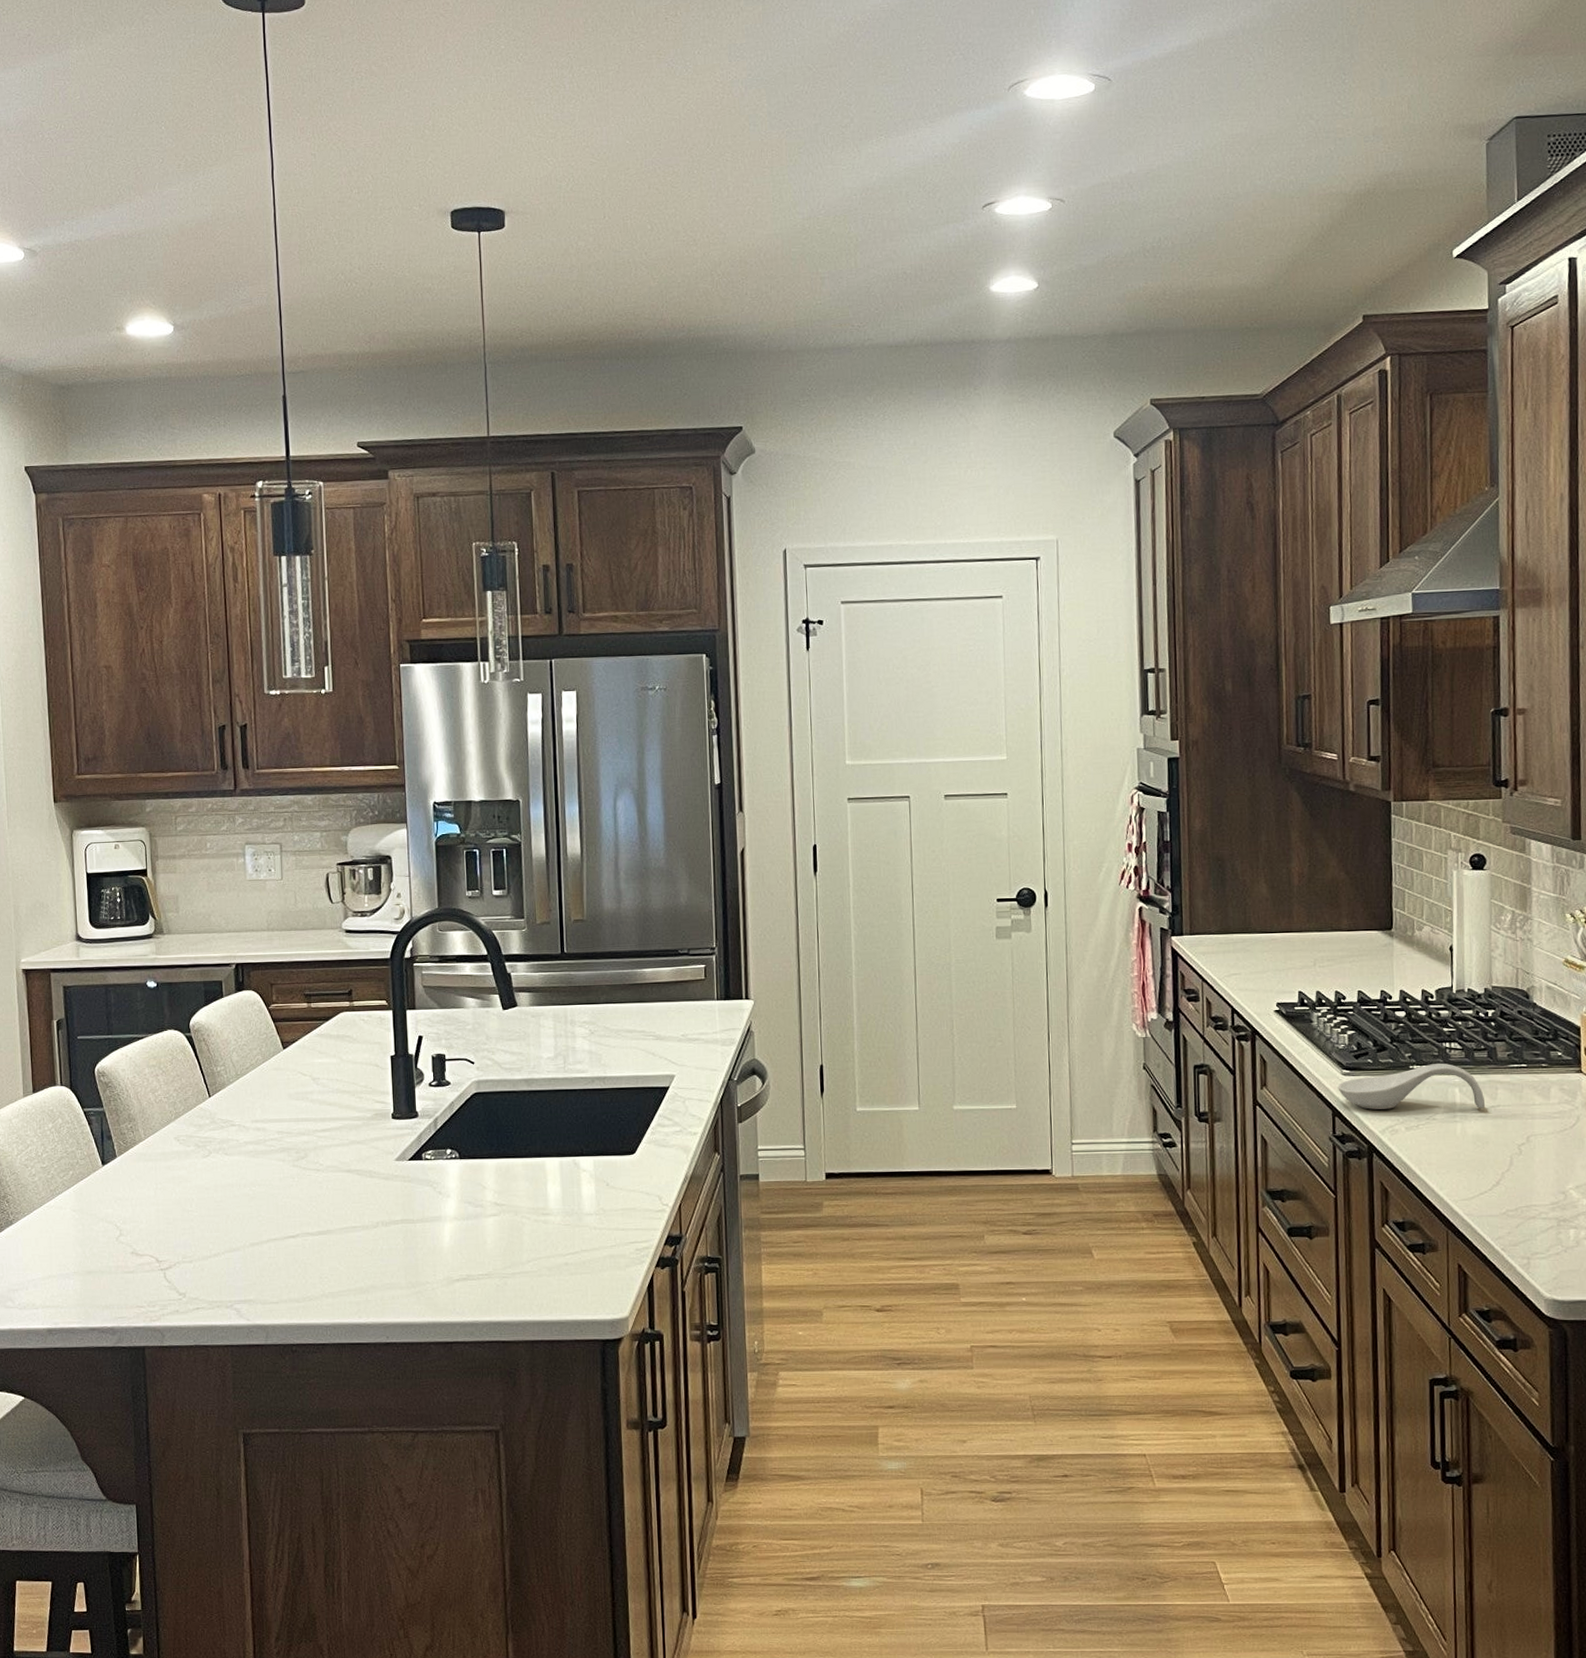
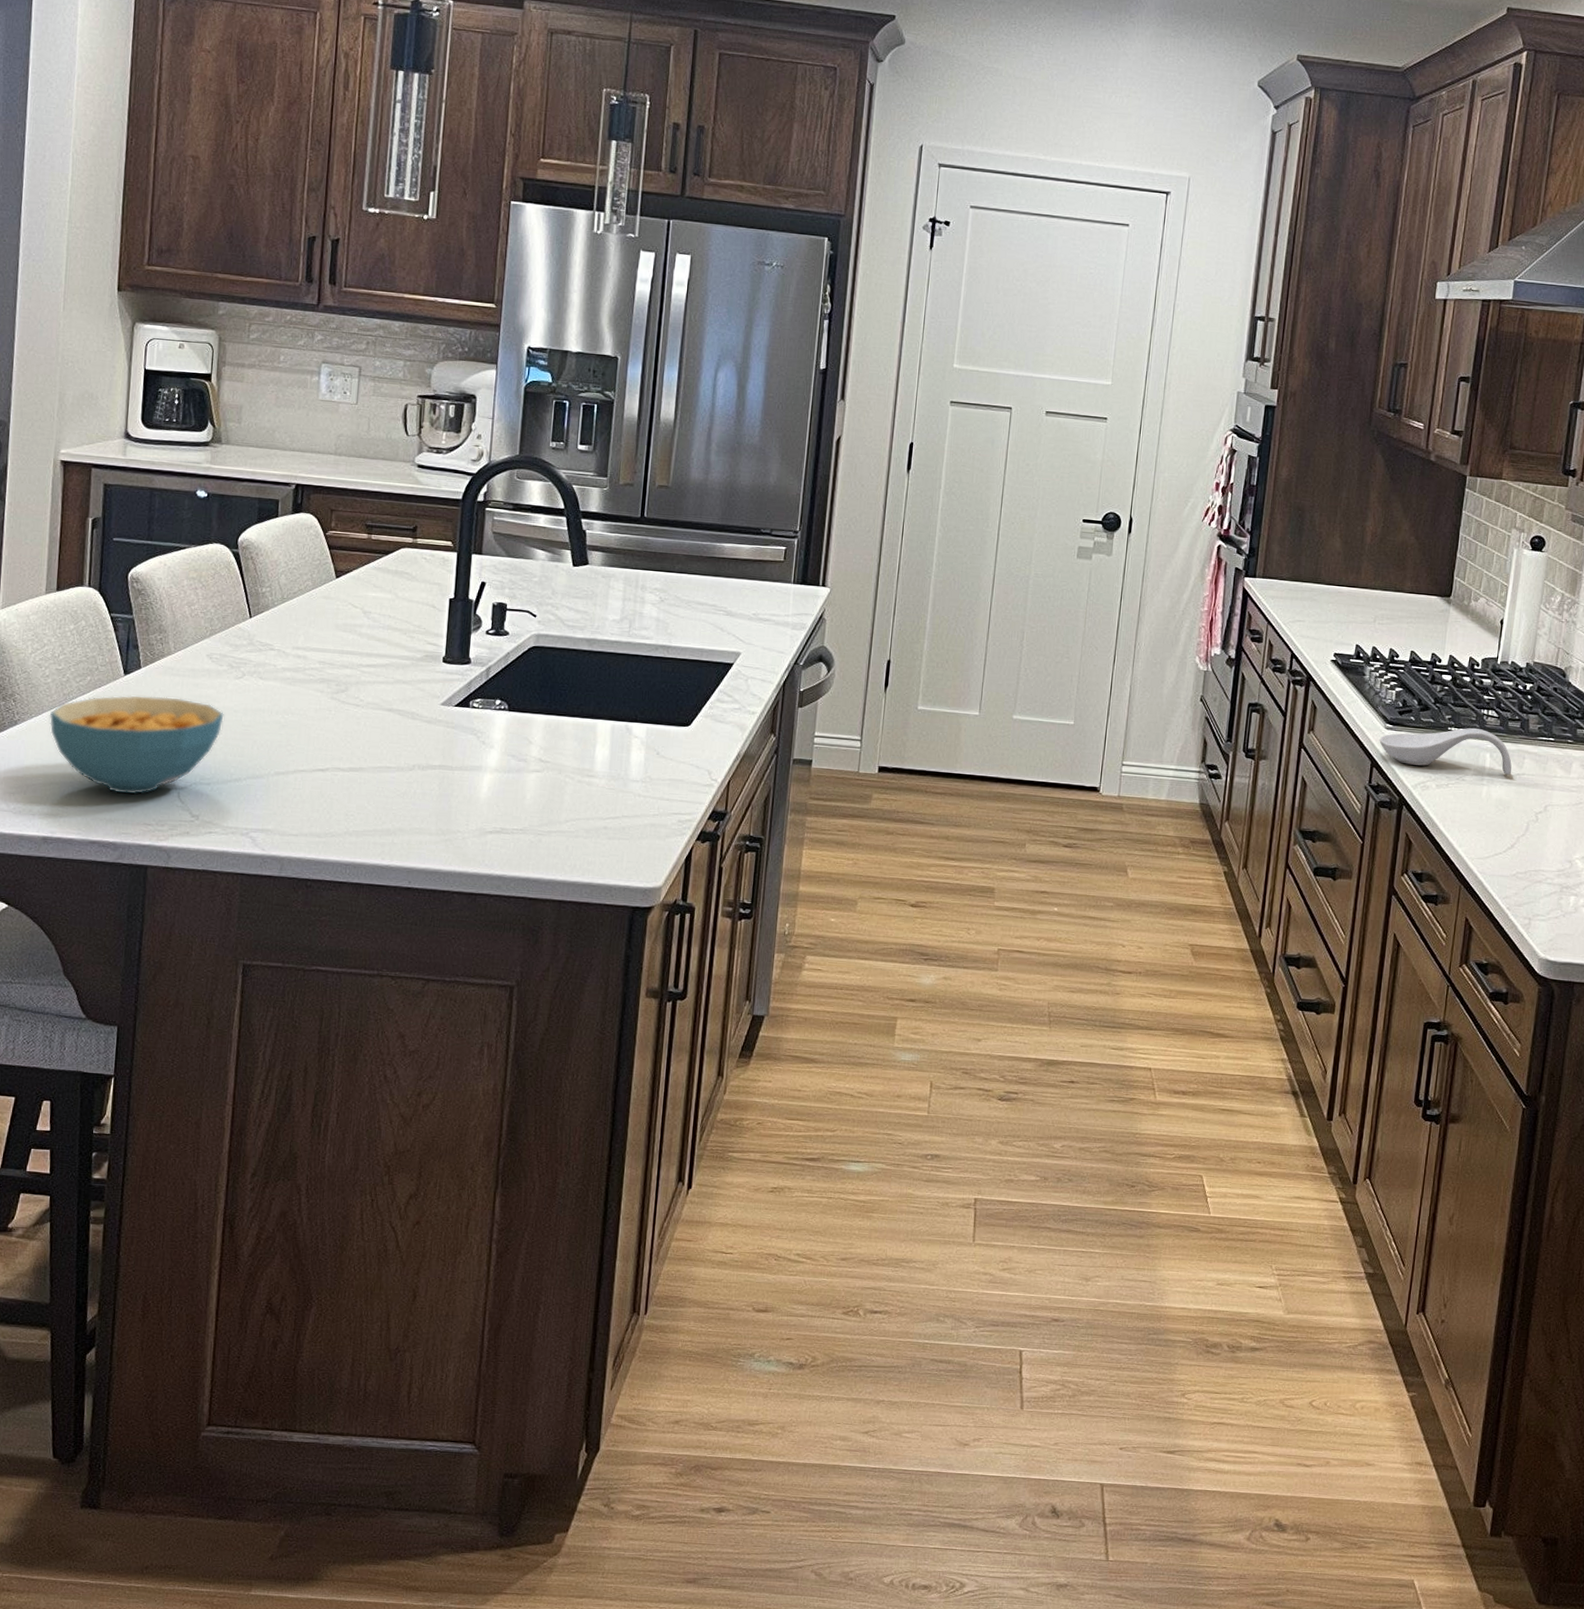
cereal bowl: none [40,1182,197,1280] -> present [49,695,224,795]

